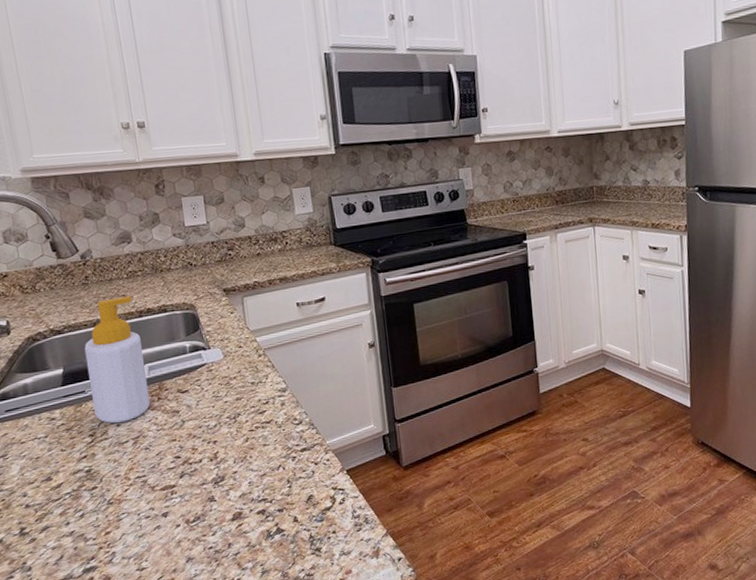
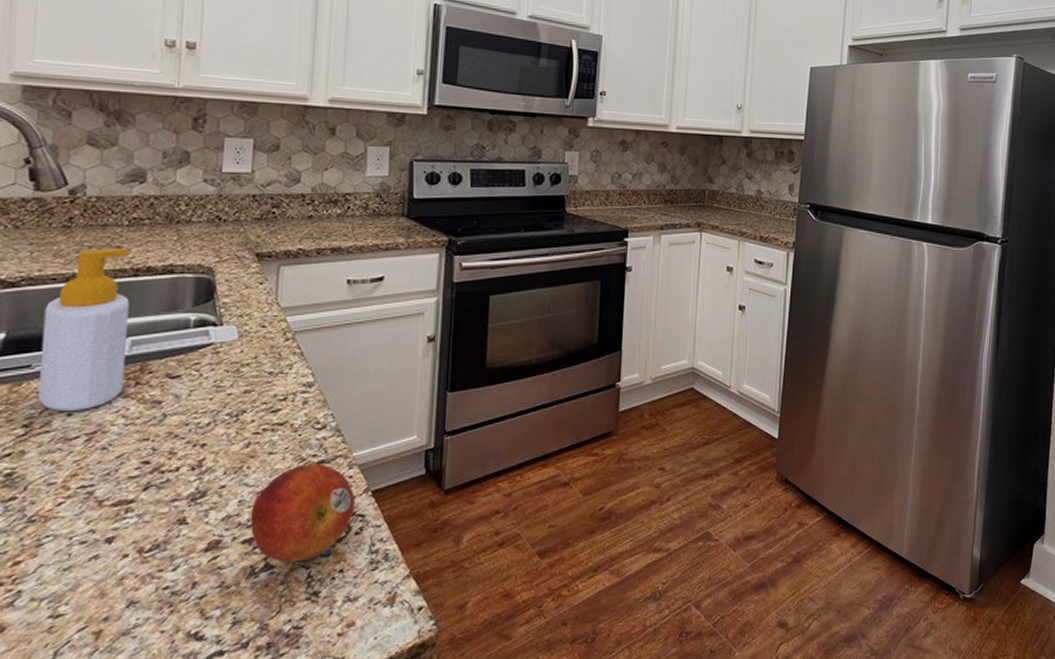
fruit: none [258,451,336,528] -> present [250,464,355,563]

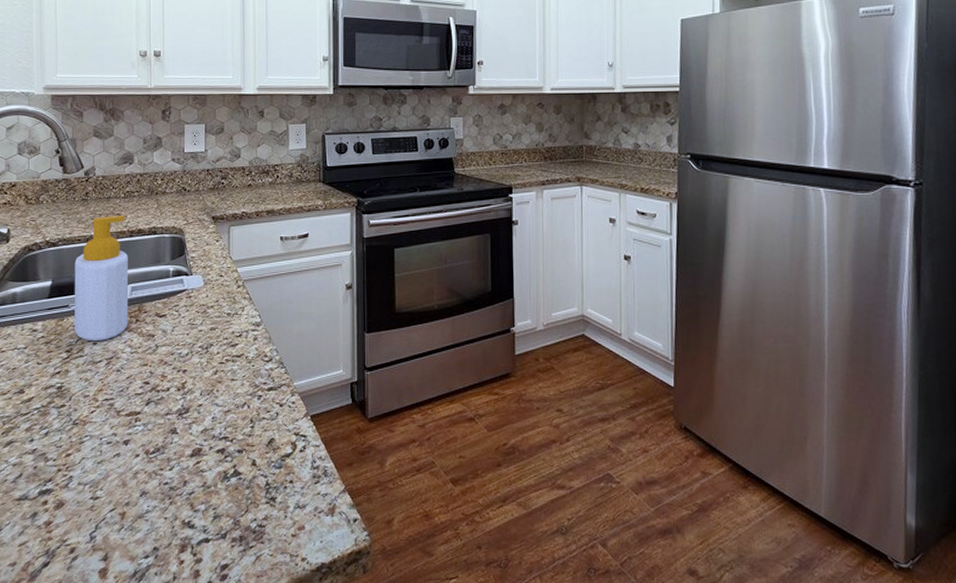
fruit: present [250,464,355,563] -> none [221,390,298,472]

